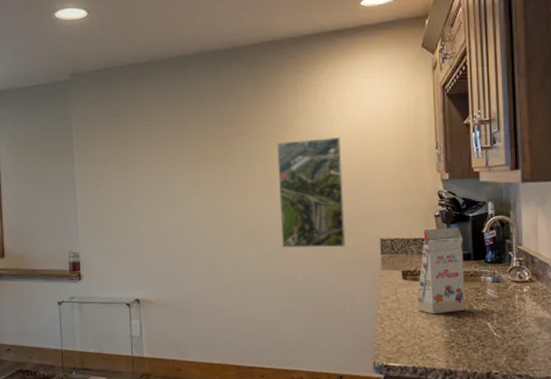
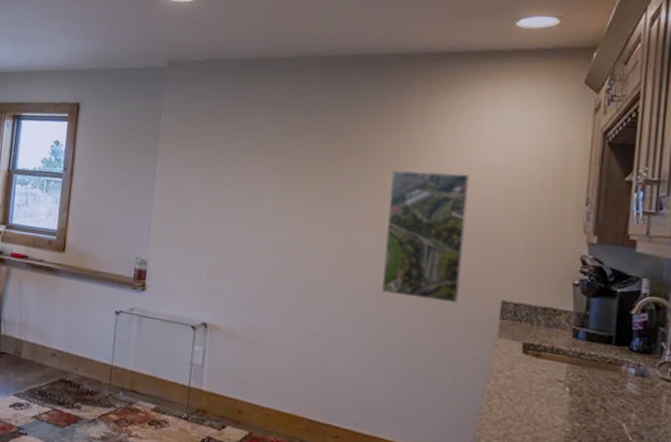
gift box: present [417,227,466,314] -> none [537,298,605,404]

